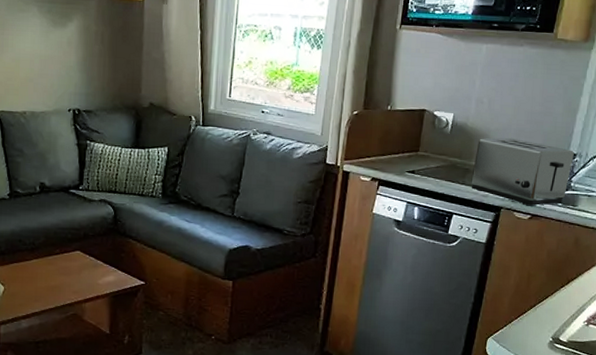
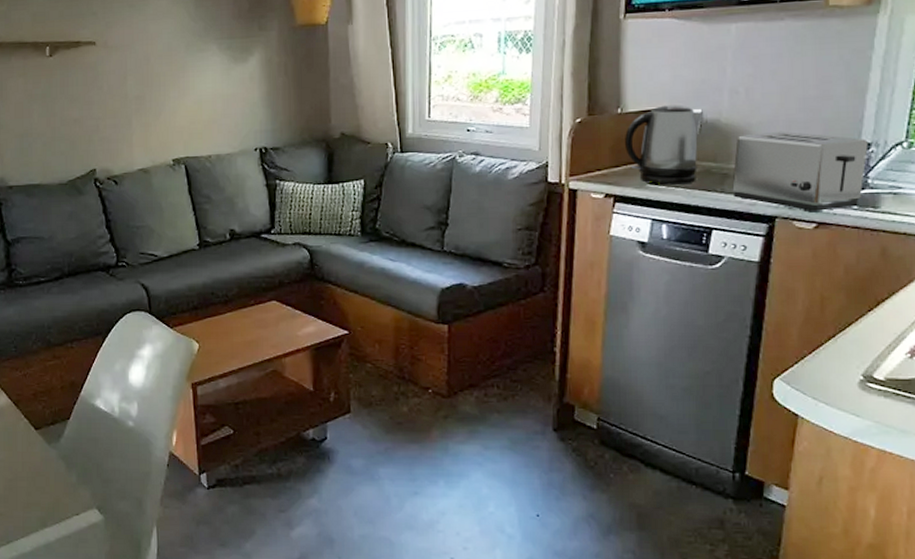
kettle: none [390,107,454,175] -> present [624,105,703,185]

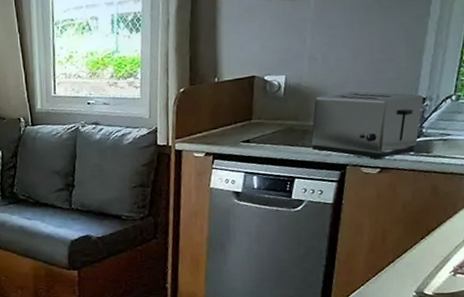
kettle: present [624,105,703,185] -> none [221,72,287,142]

